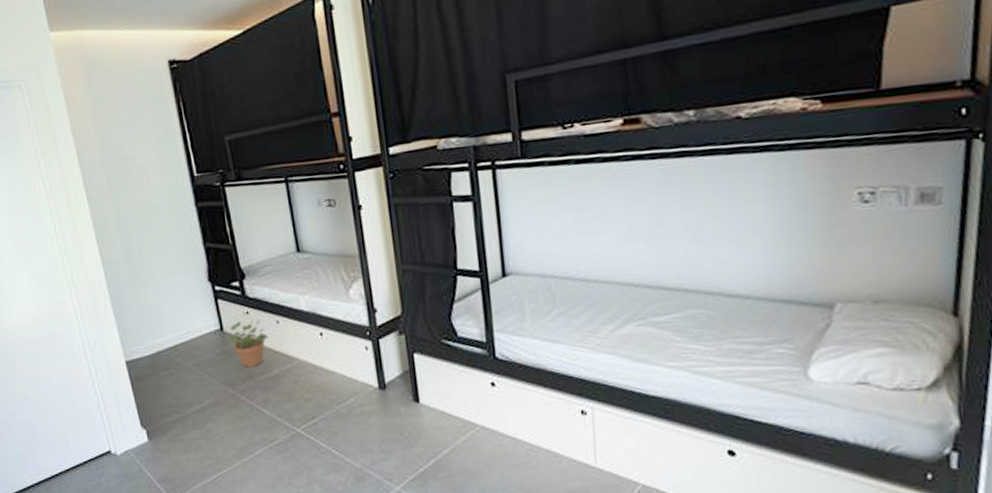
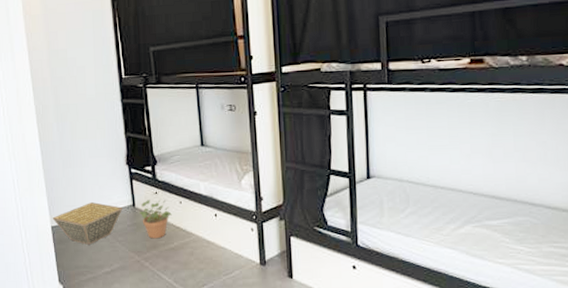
basket: none [126,329,209,380] -> present [52,202,123,245]

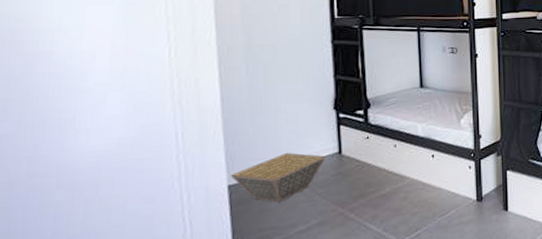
potted plant: present [139,199,172,239] -> none [346,144,384,188]

